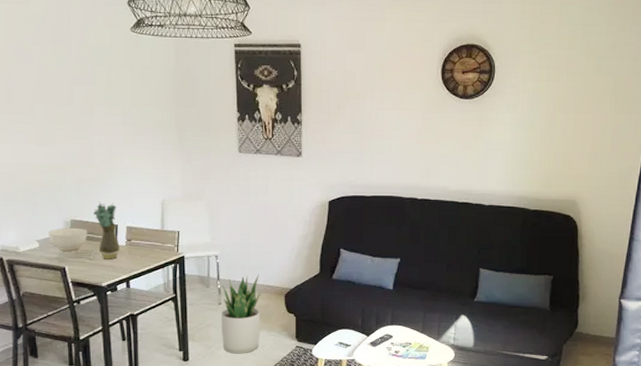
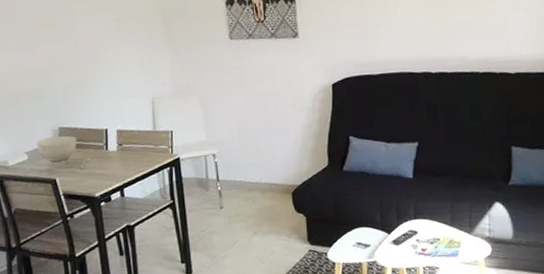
vase: present [93,201,120,260] -> none [81,105,111,168]
planter: present [222,274,260,354] -> none [223,171,268,263]

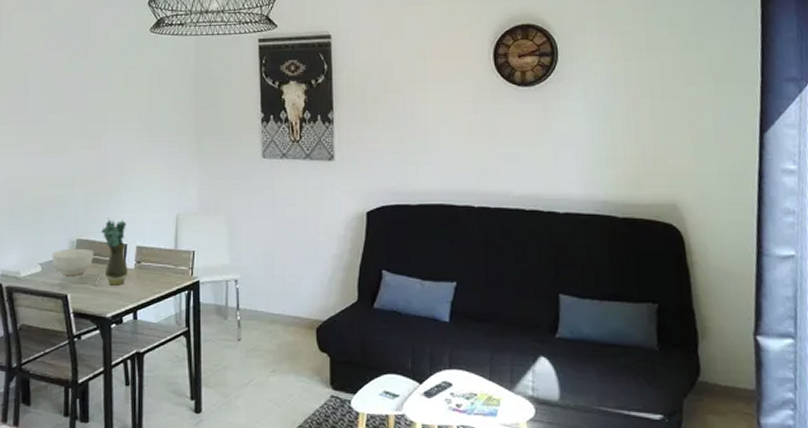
vase: none [81,105,111,168] -> present [101,218,128,286]

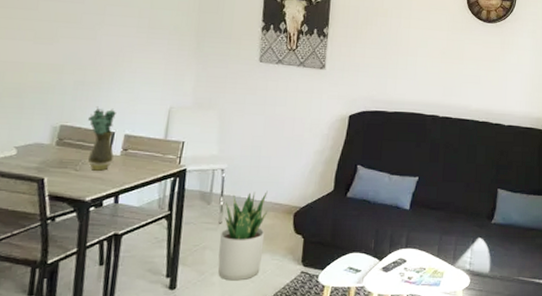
bowl: present [52,248,95,276] -> none [30,133,79,160]
planter: none [241,302,287,405] -> present [218,190,268,281]

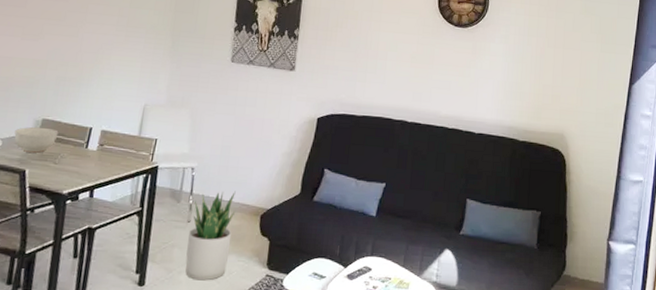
bowl: none [30,133,79,160] -> present [14,126,59,153]
vase: present [88,106,116,171] -> none [67,101,94,165]

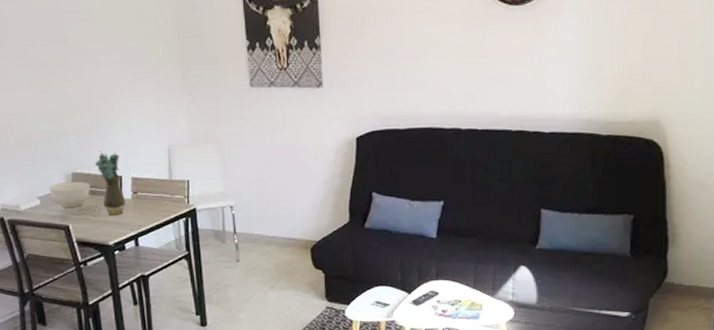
vase: none [67,101,94,165] -> present [95,151,126,215]
planter: present [185,191,236,281] -> none [240,225,285,317]

